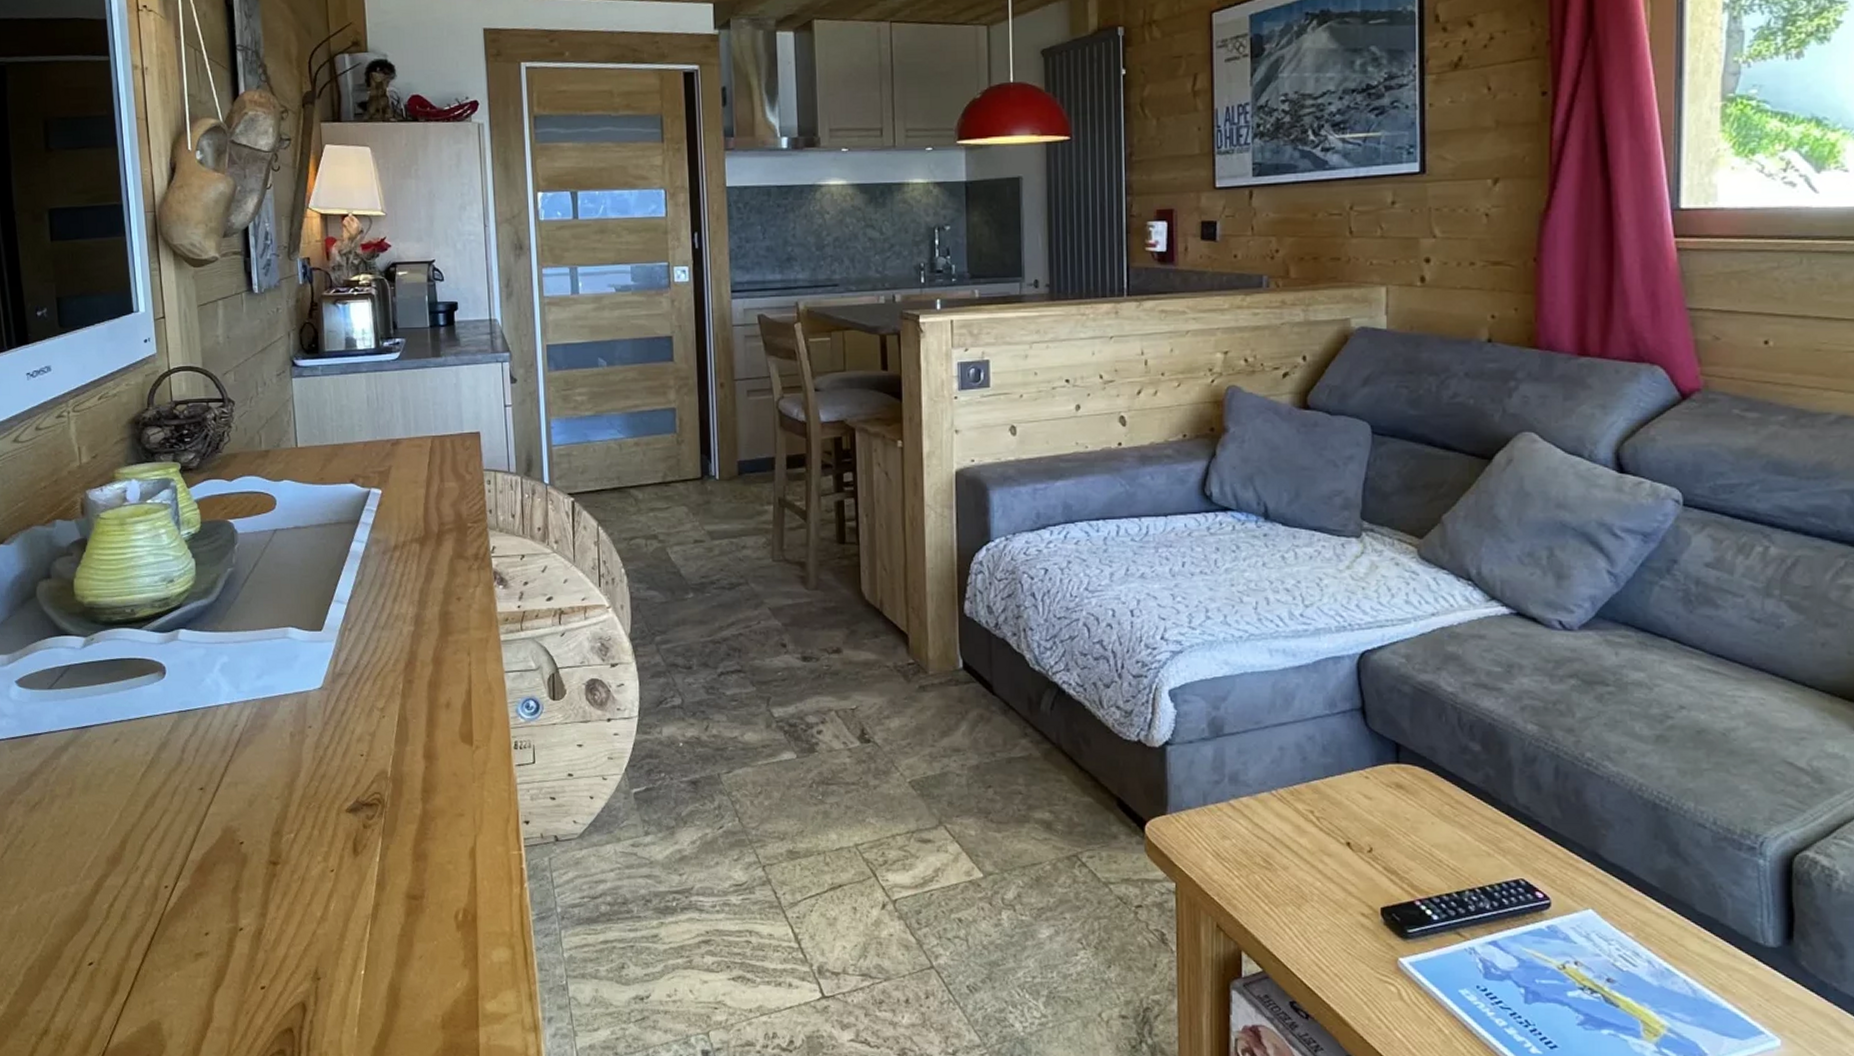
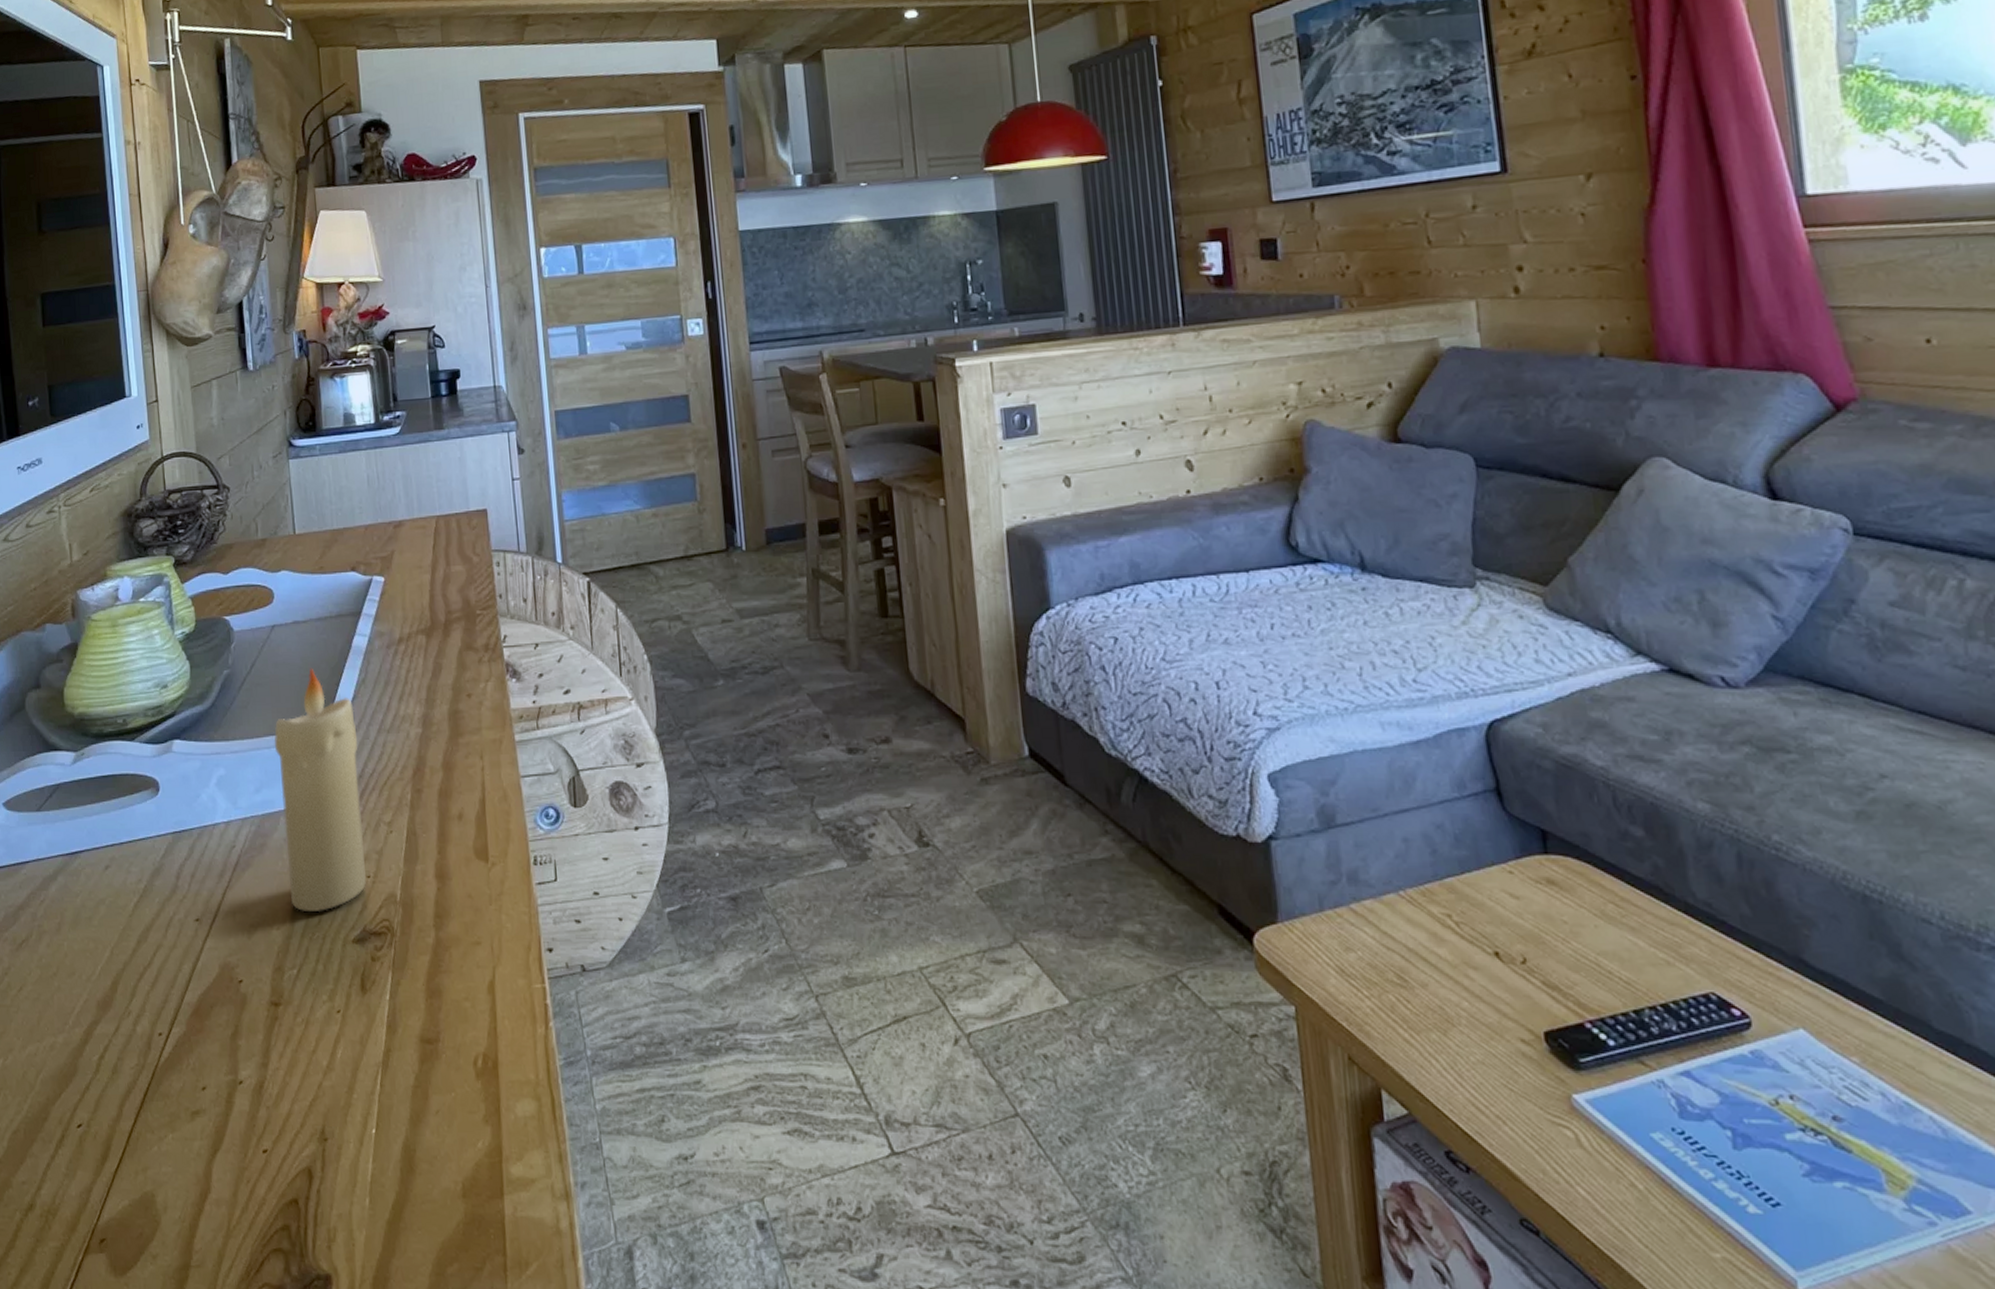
candle: none [275,569,359,784] -> present [274,668,366,911]

